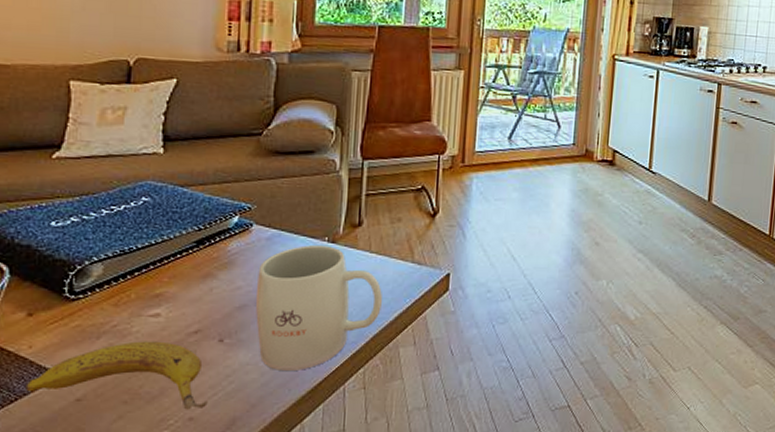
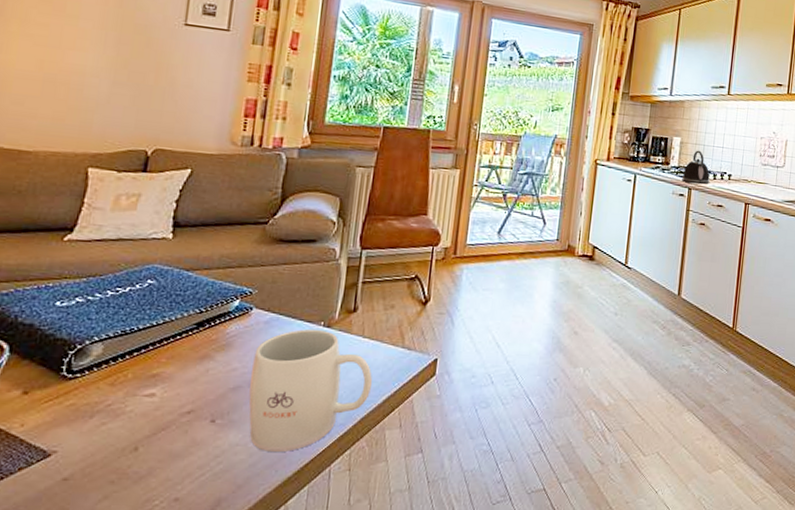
fruit: present [25,341,208,410] -> none [12,420,195,490]
kettle: none [710,40,742,79] -> present [682,150,710,185]

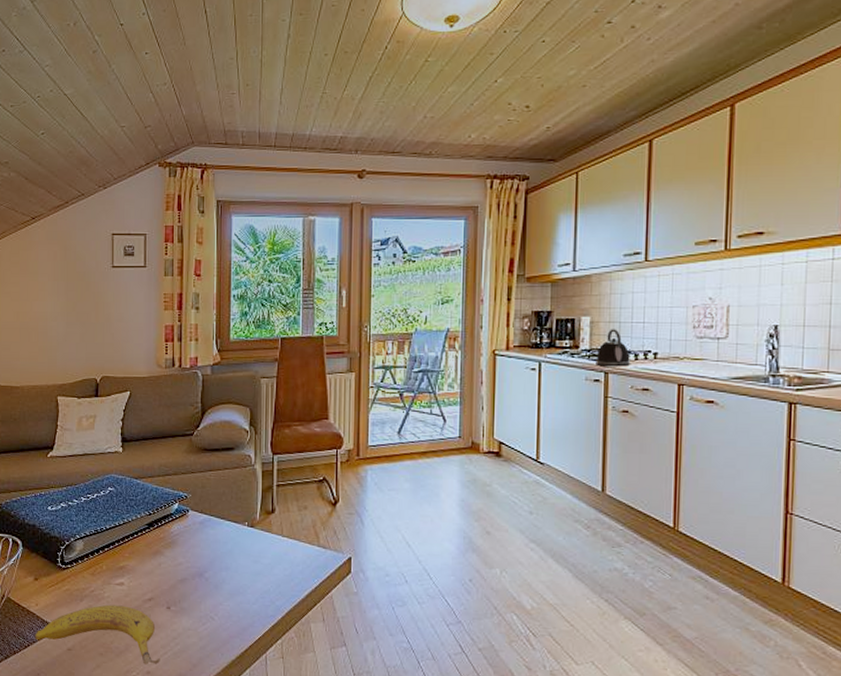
fruit: none [12,420,195,490] -> present [34,604,160,665]
mug: present [248,329,372,453] -> none [193,528,294,638]

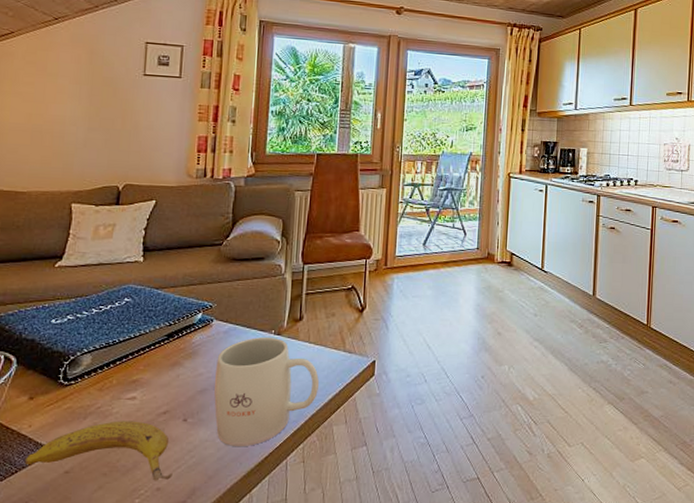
mug: none [193,528,294,638] -> present [214,336,319,447]
kettle: present [596,329,630,367] -> none [590,159,617,191]

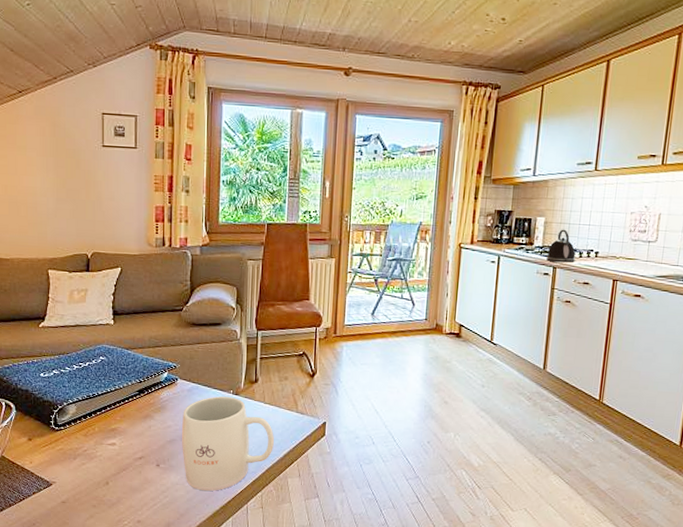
fruit: present [24,421,173,481] -> none [29,462,150,515]
kettle: none [590,159,617,191] -> present [546,229,576,263]

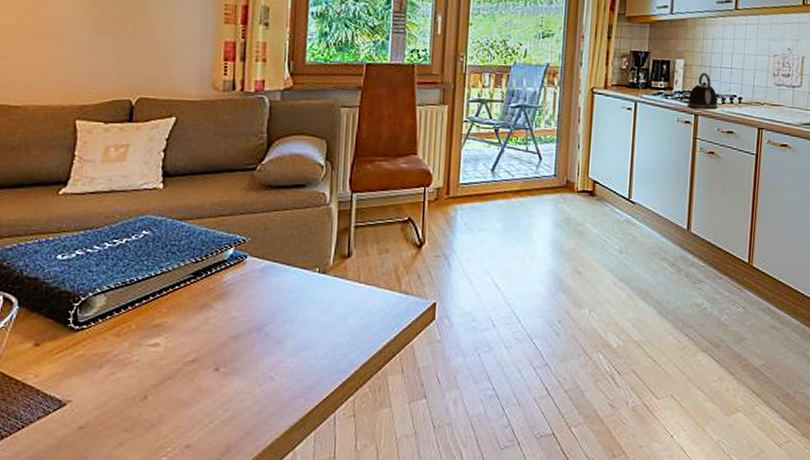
mug: present [181,396,274,492] -> none [249,275,371,400]

